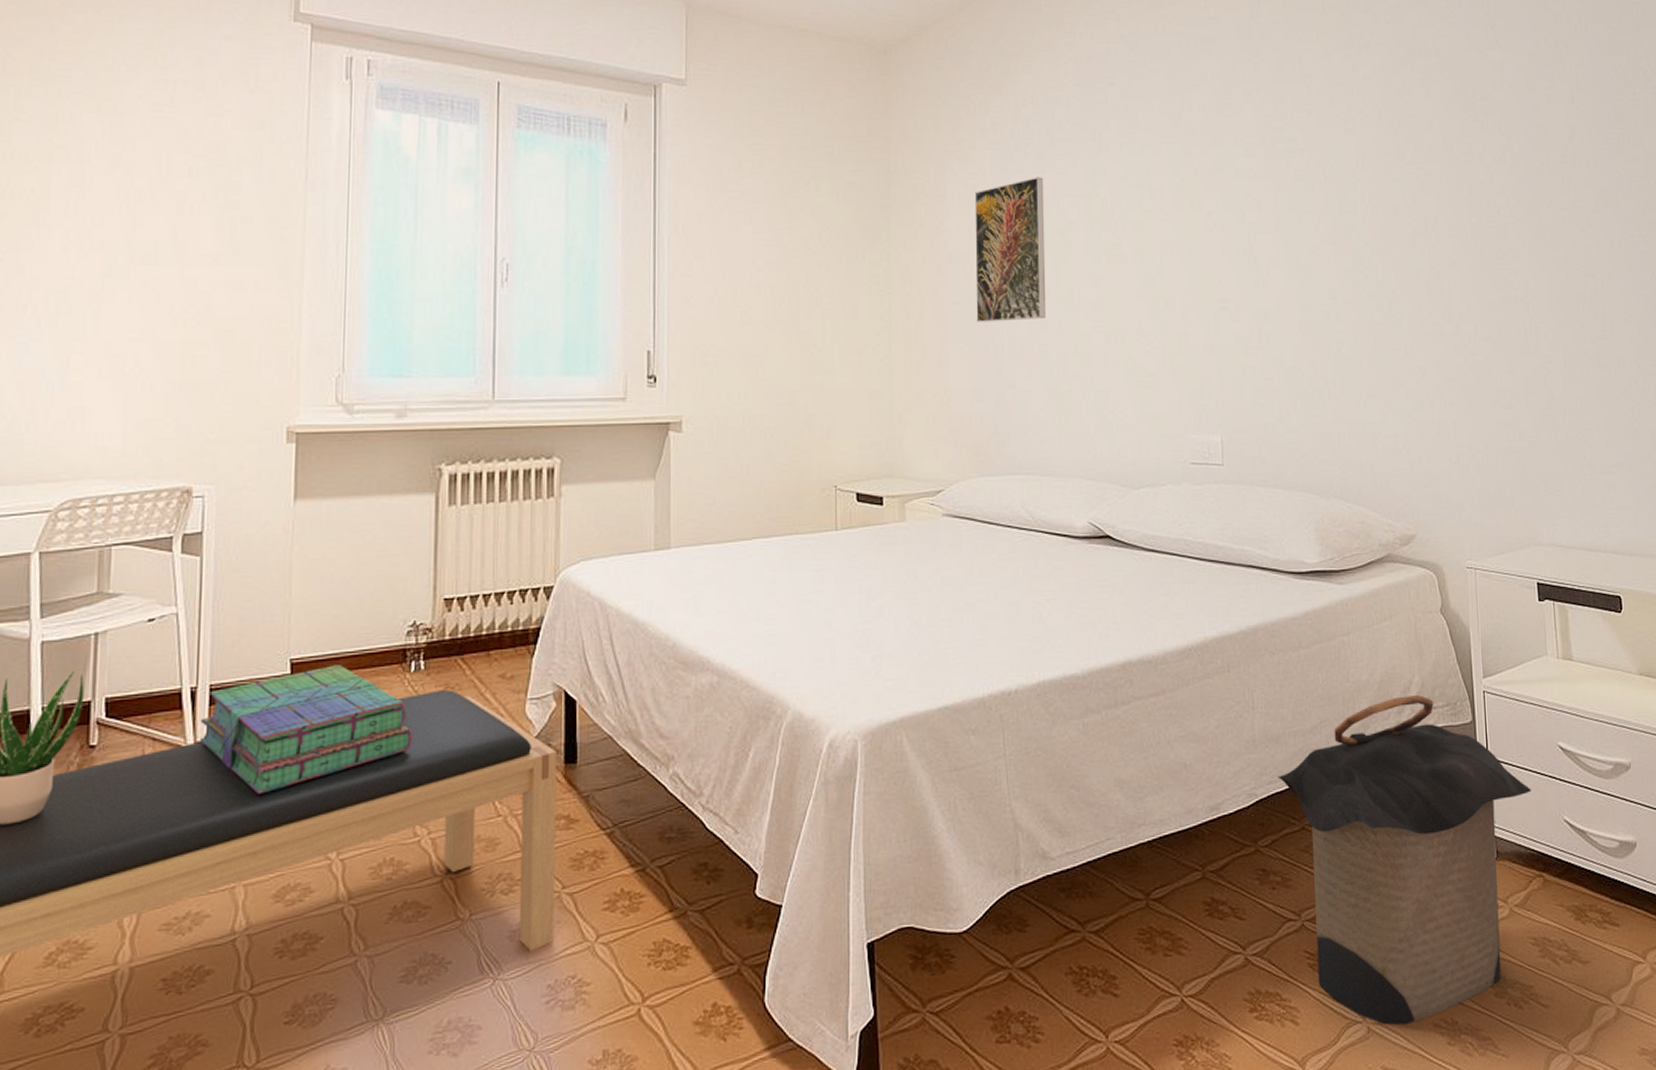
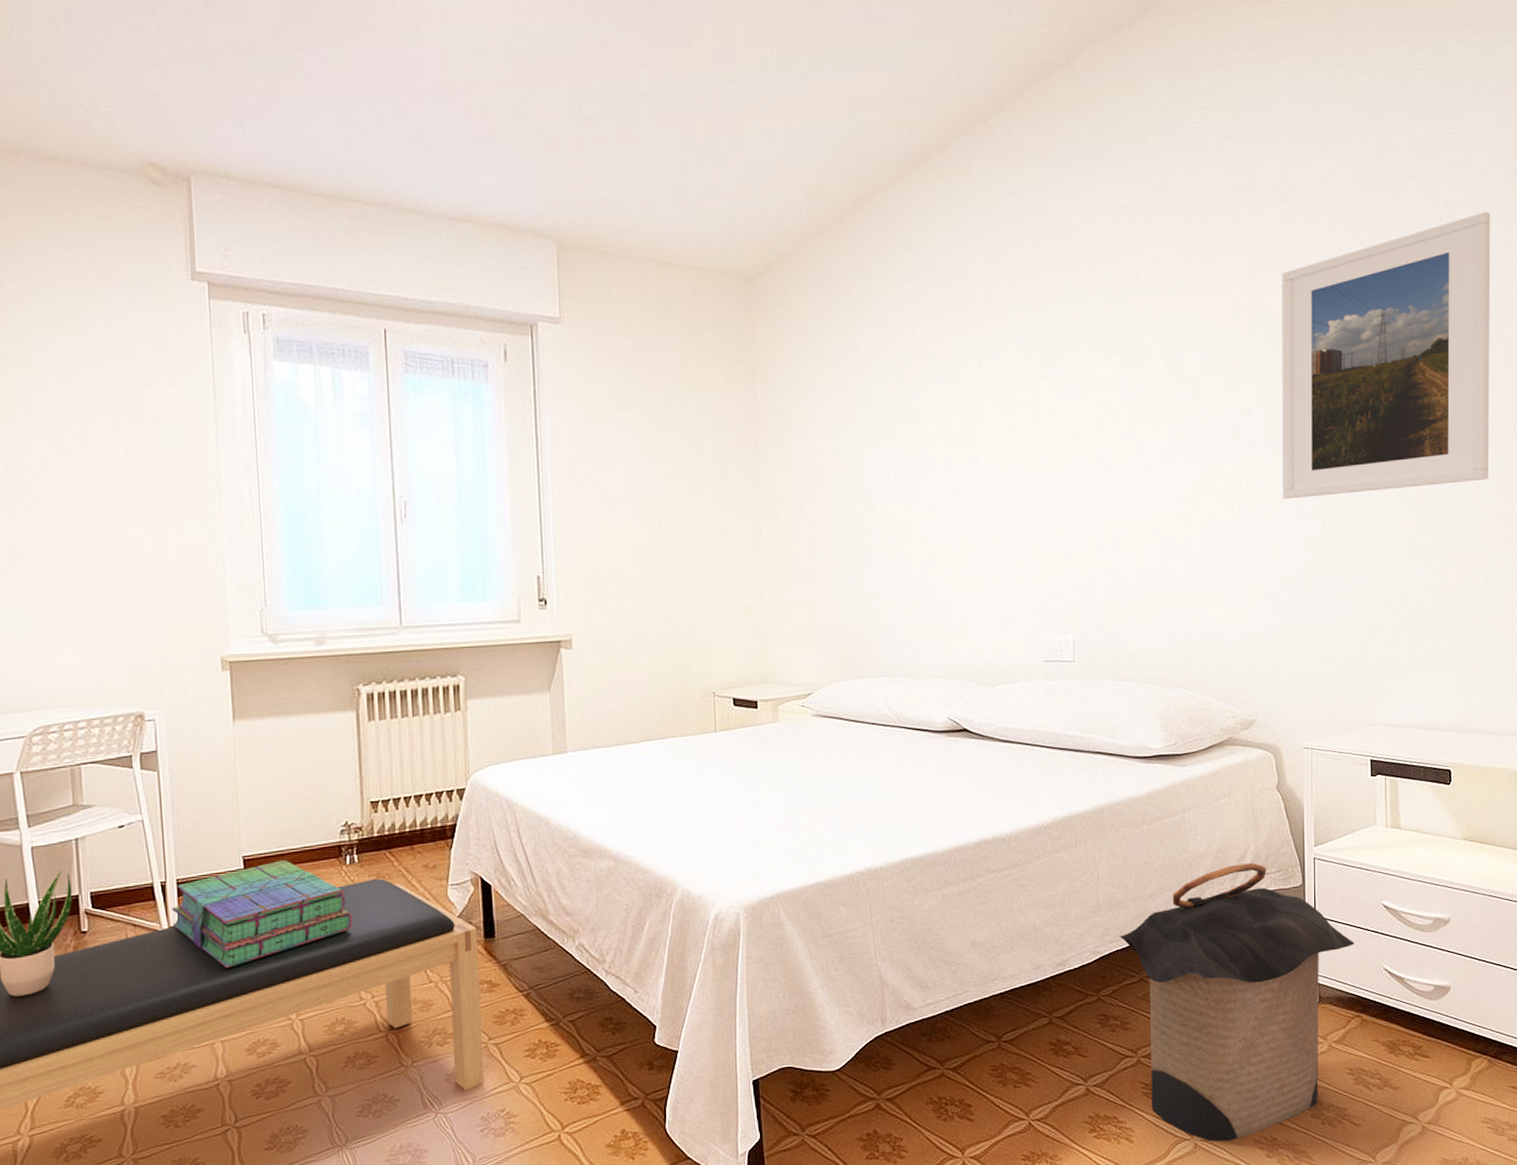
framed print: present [974,177,1046,322] -> none [838,396,908,537]
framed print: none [1422,24,1639,301] -> present [1281,211,1491,500]

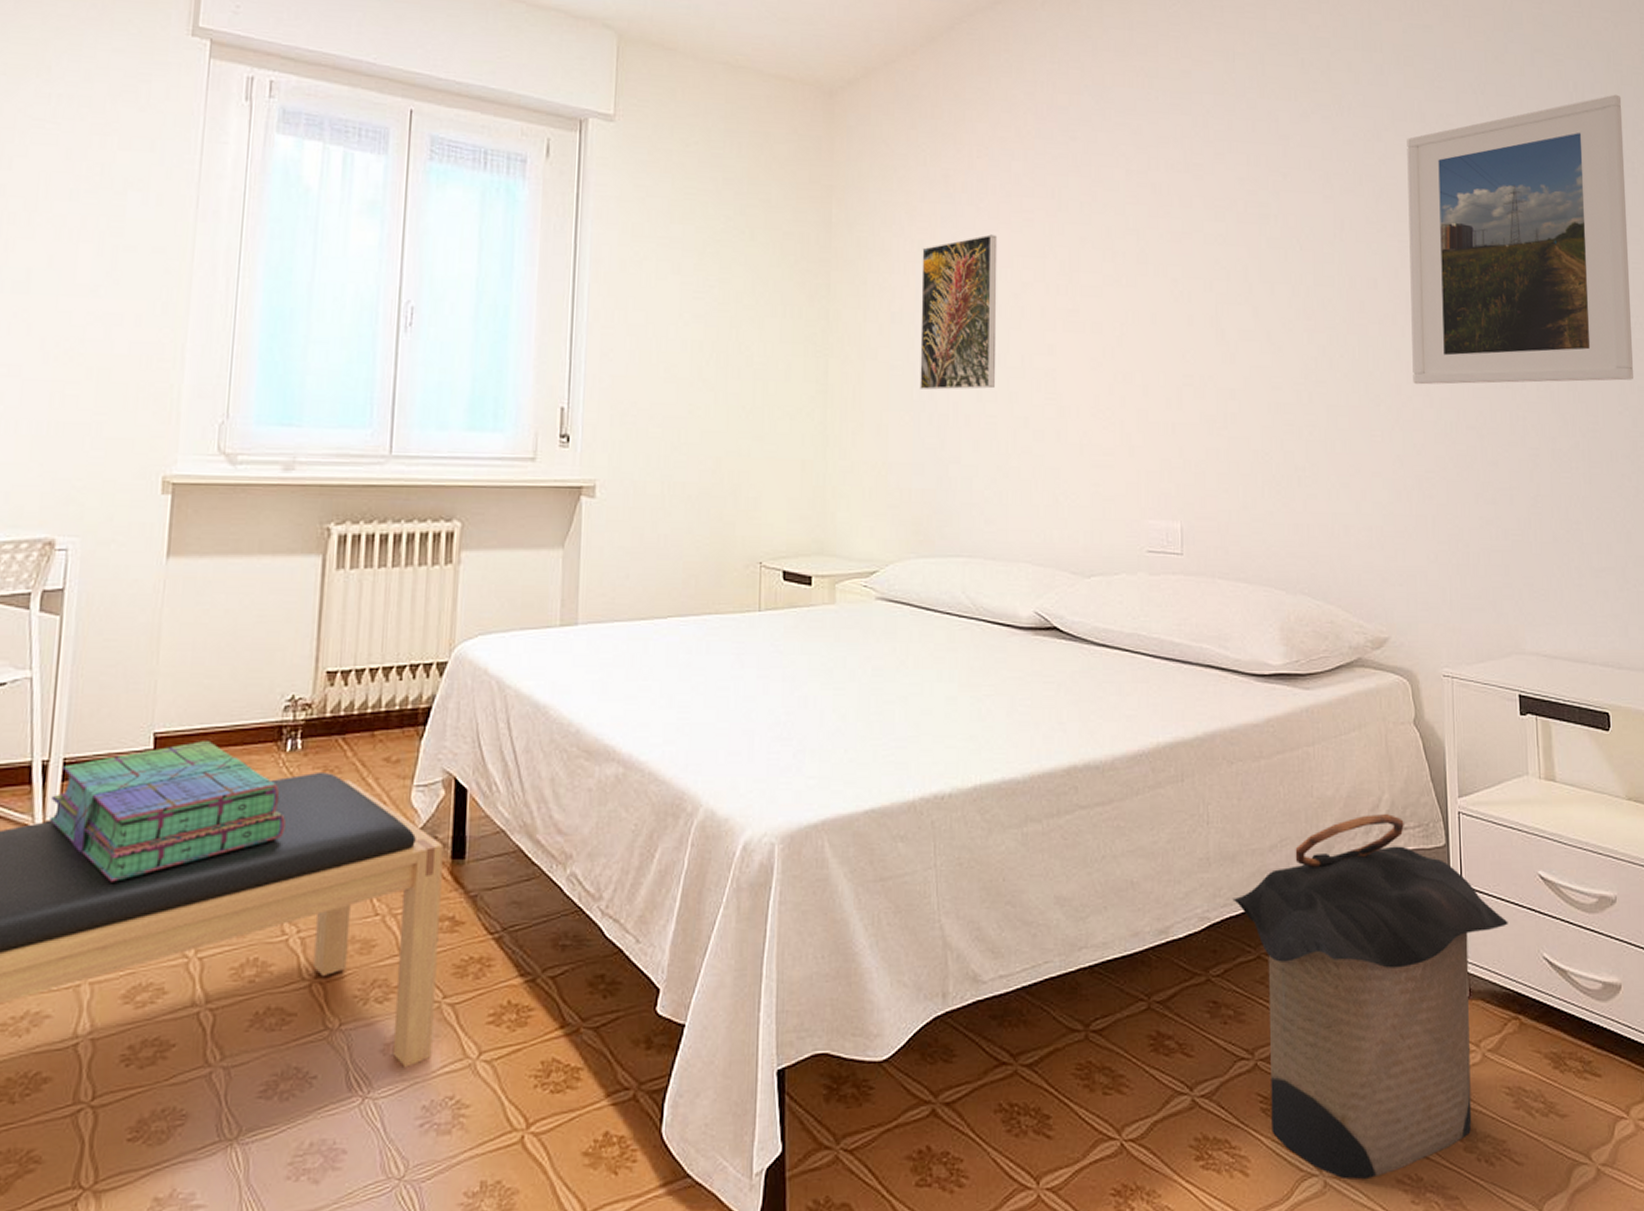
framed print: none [838,396,908,537] -> present [920,234,998,390]

